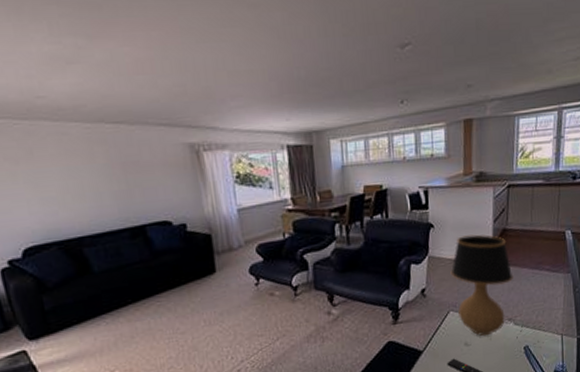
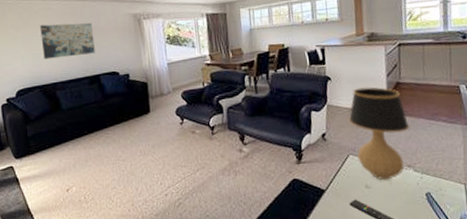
wall art: none [52,154,137,206] -> present [40,22,95,60]

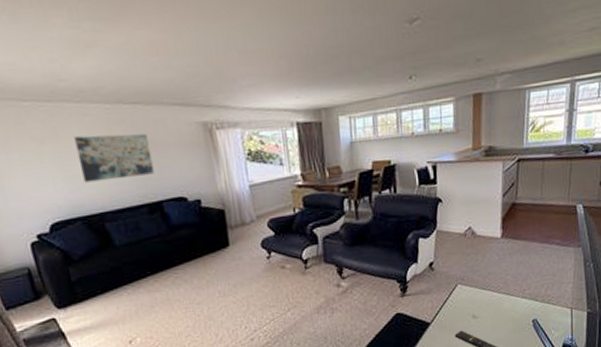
table lamp: present [348,87,444,196] -> none [458,208,550,321]

